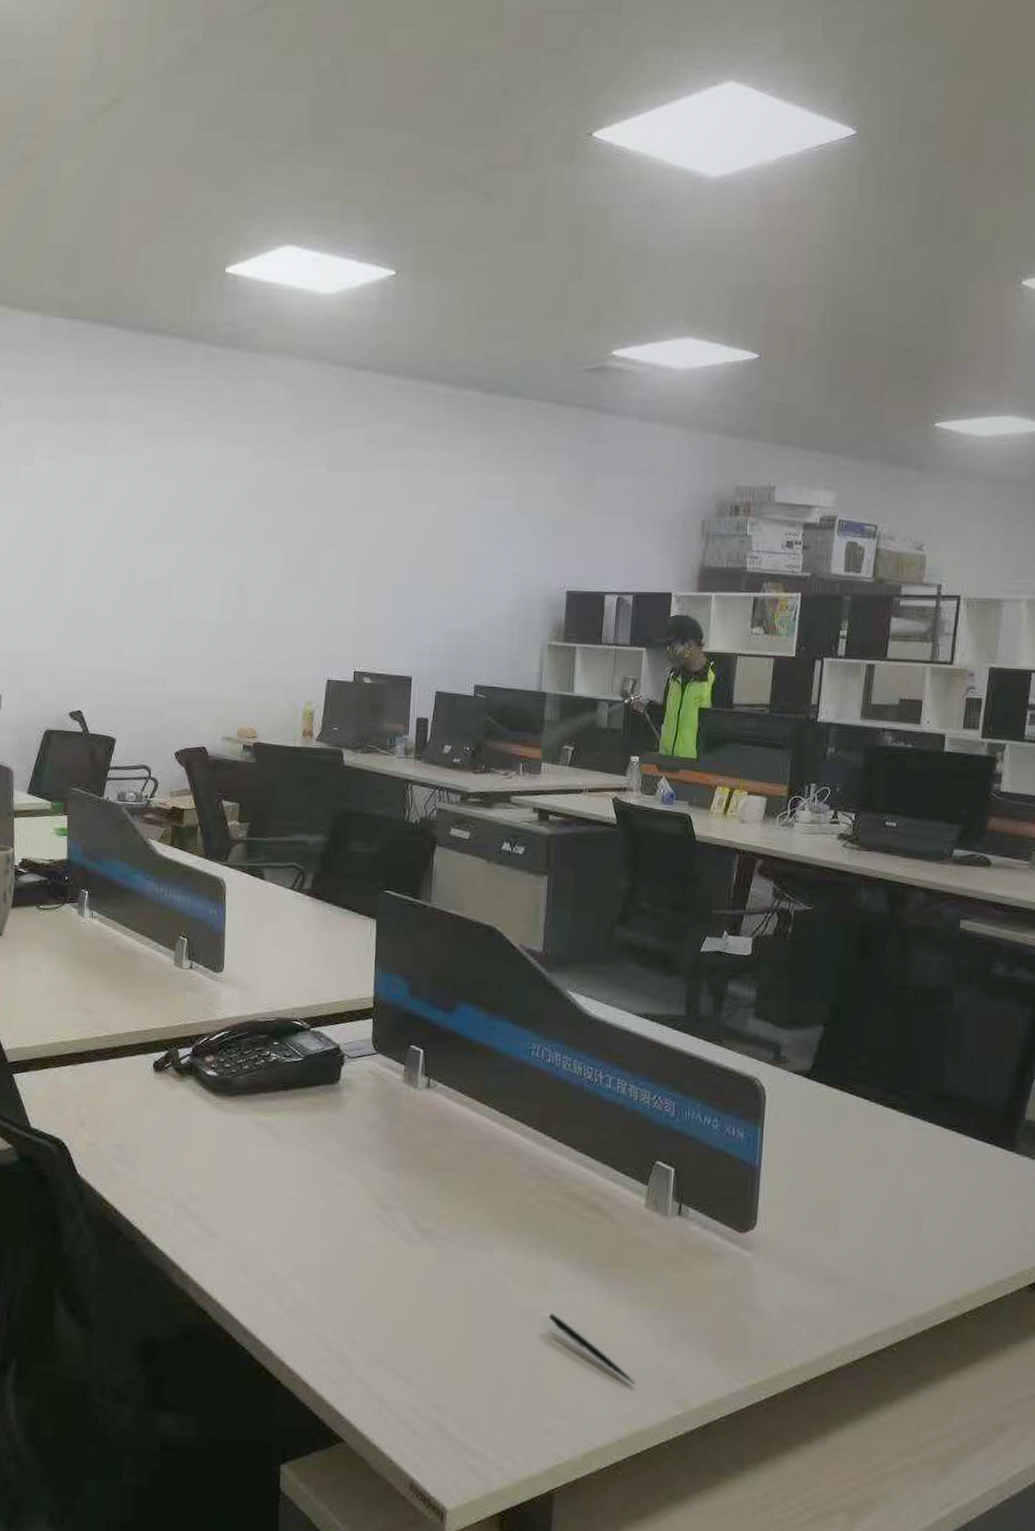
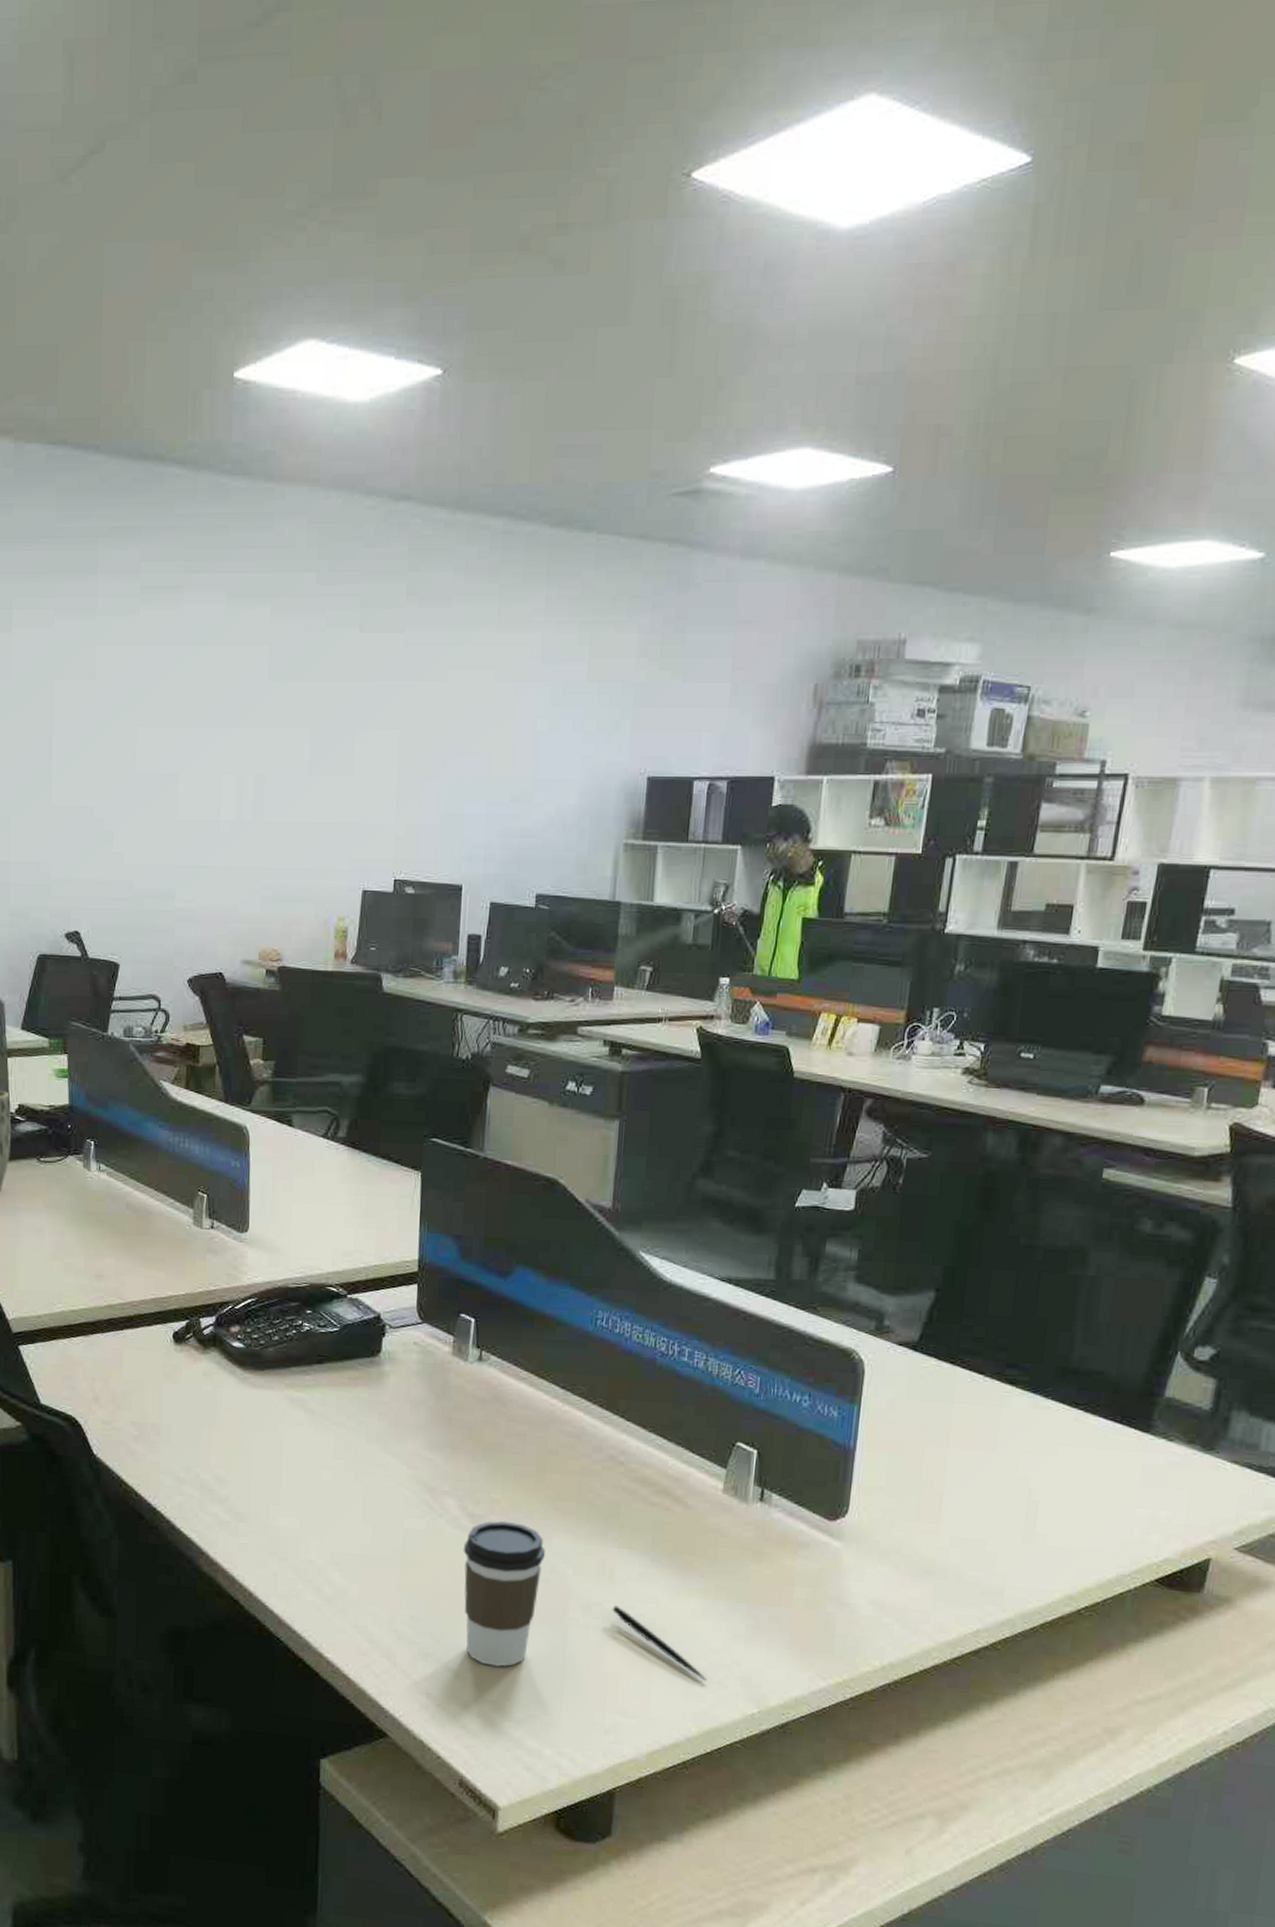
coffee cup: none [413,1234,487,1373] -> present [463,1520,545,1667]

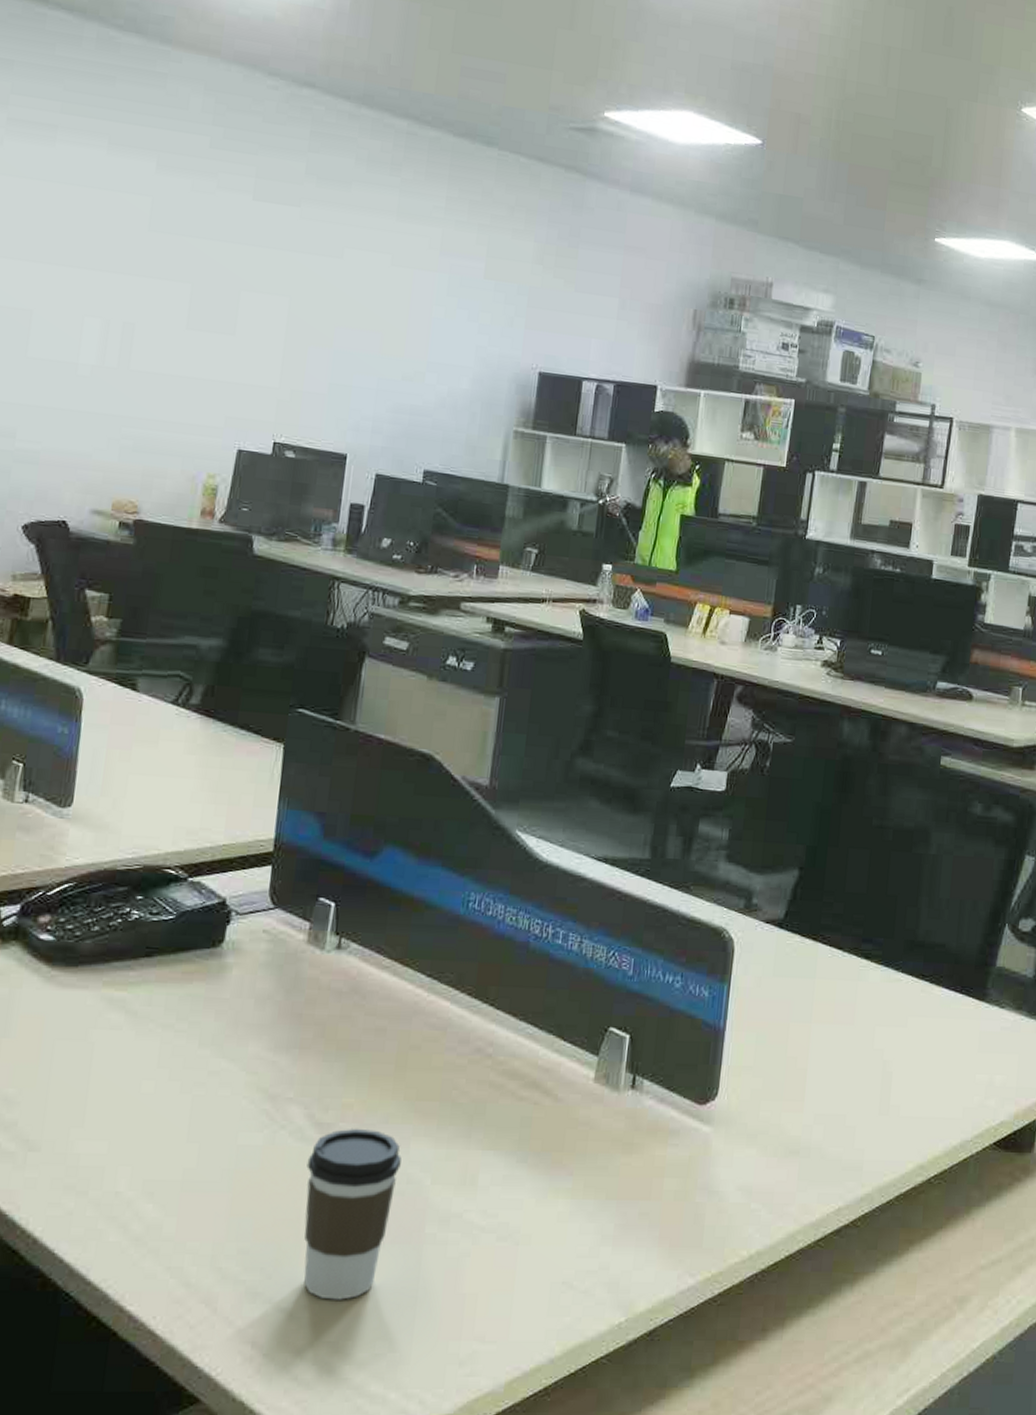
pen: present [612,1606,707,1680] -> none [473,1216,573,1291]

